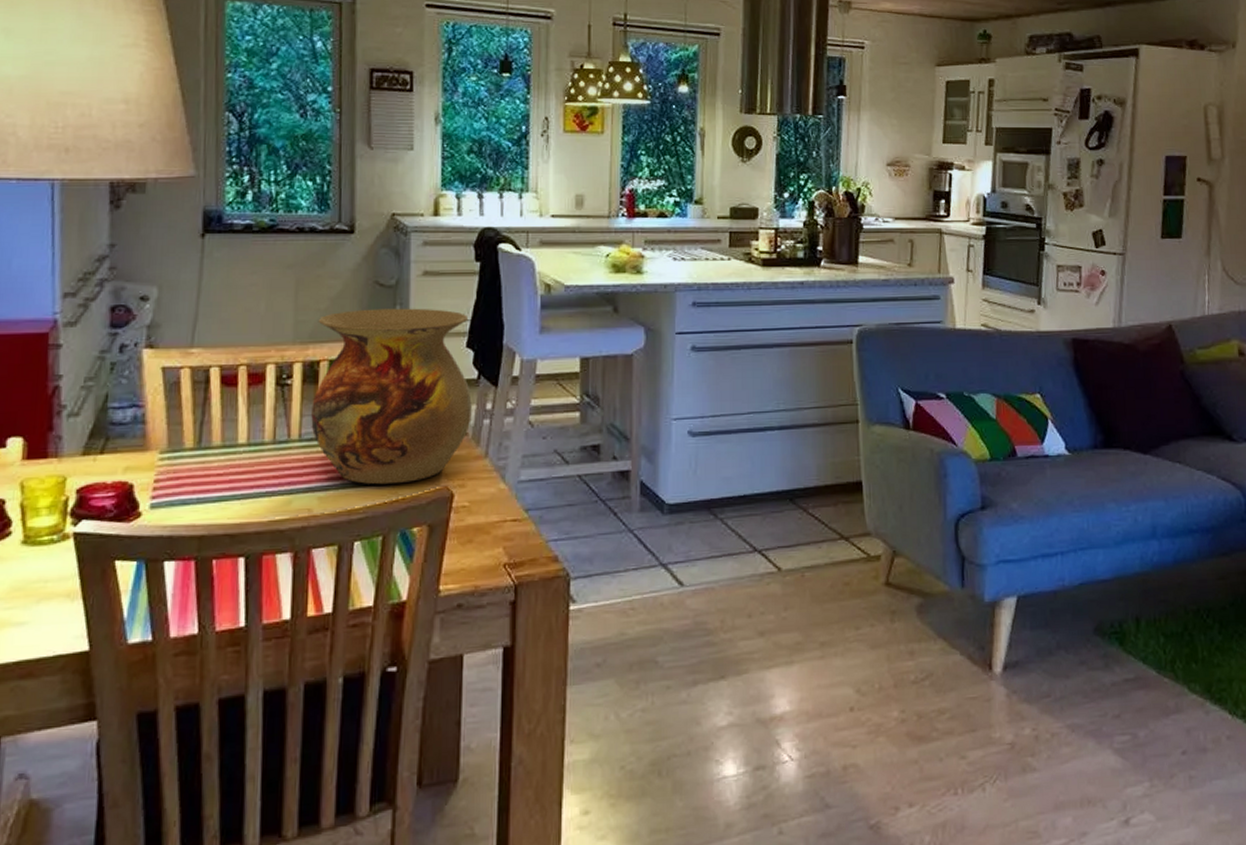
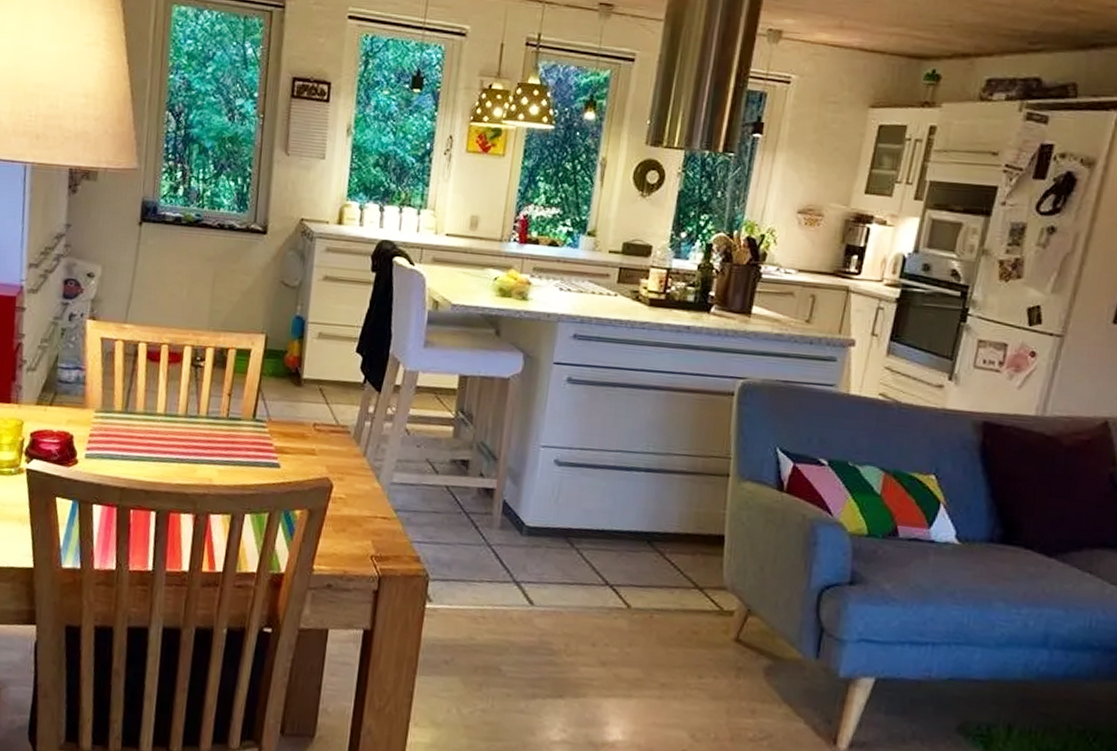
vase: present [311,308,472,485] -> none [217,305,360,469]

